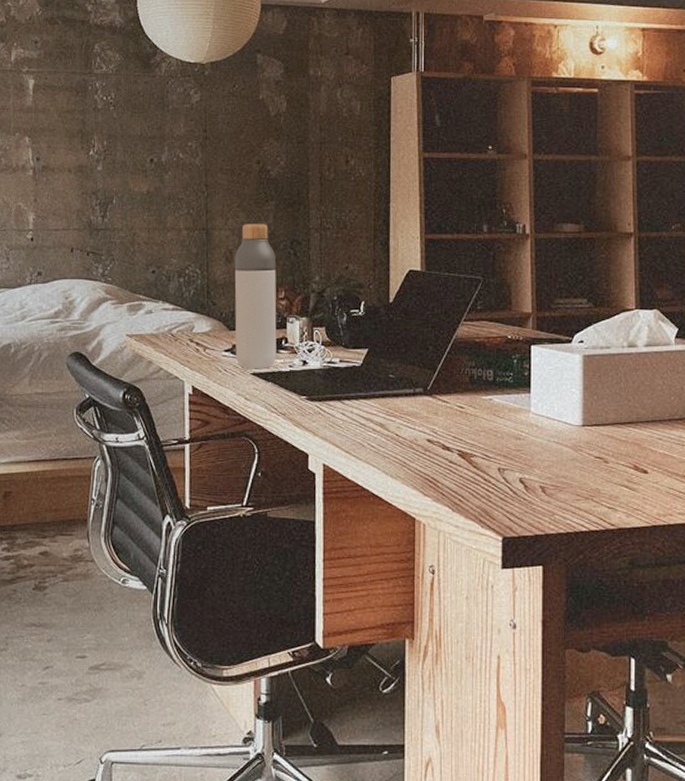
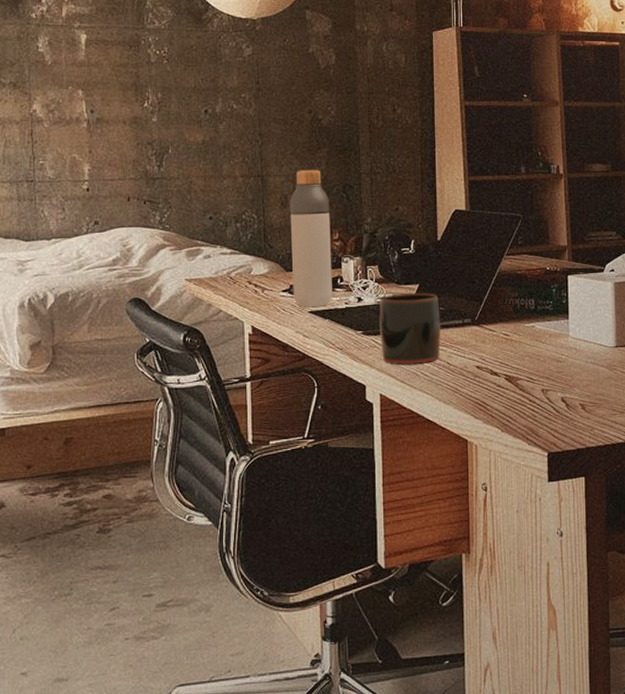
mug: none [324,358,390,434] -> present [379,293,441,364]

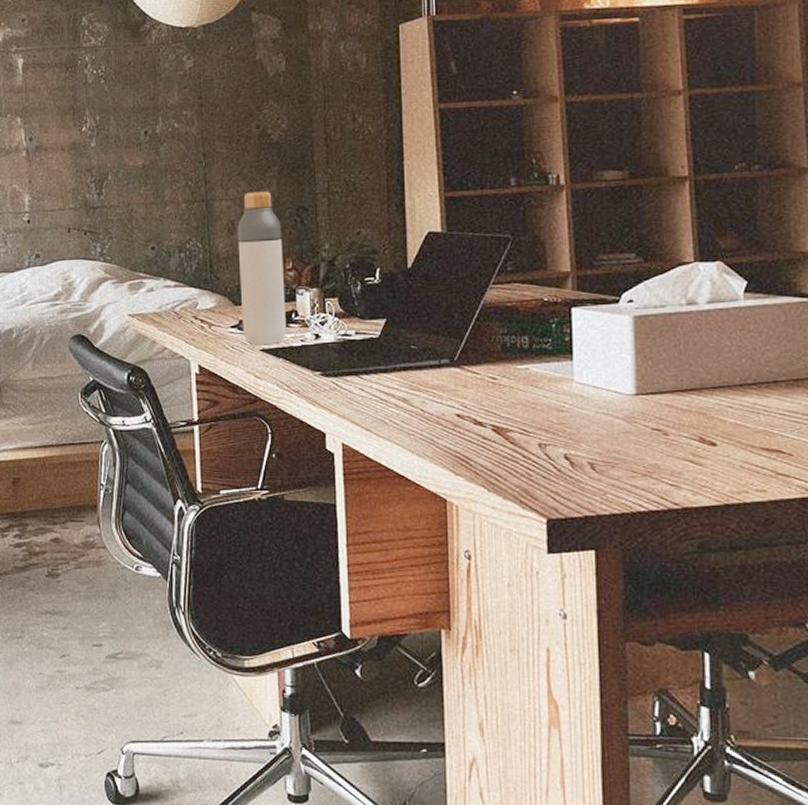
mug: present [379,293,441,364] -> none [340,329,413,410]

